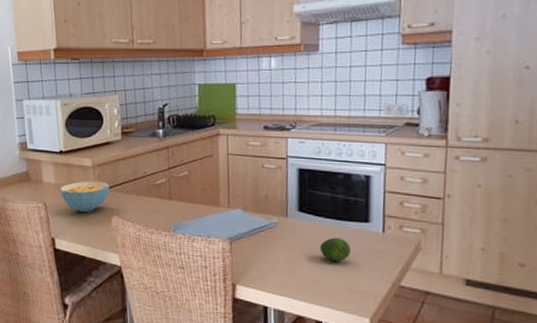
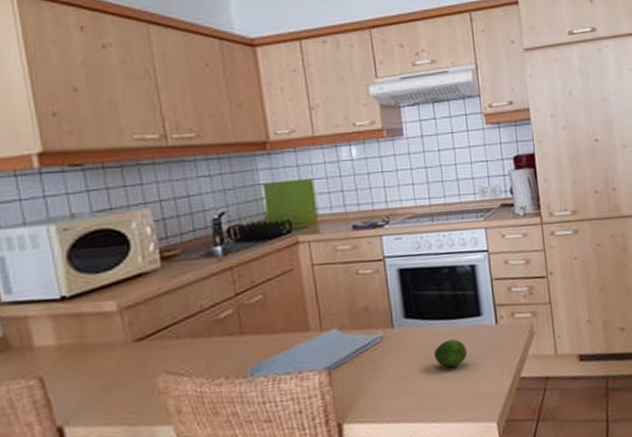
cereal bowl: present [59,181,110,213] -> none [65,329,150,380]

